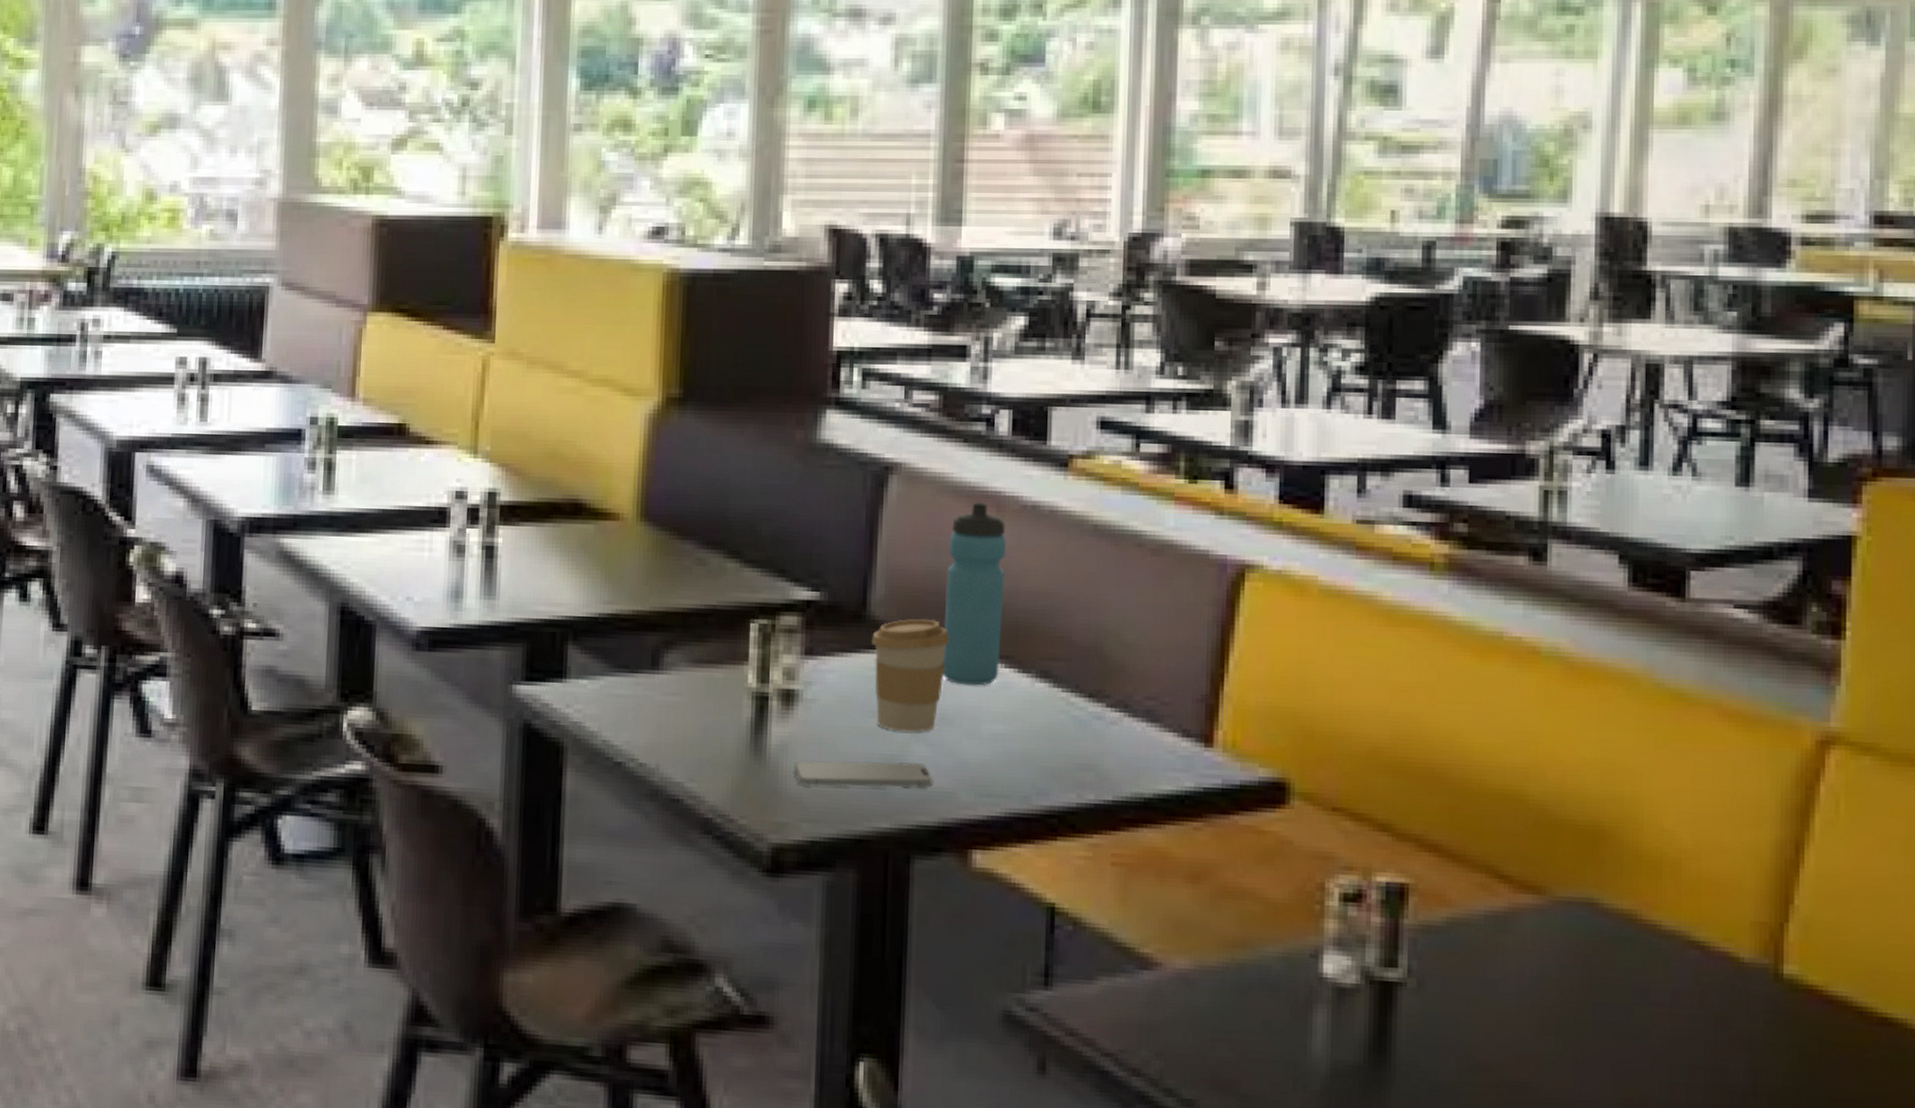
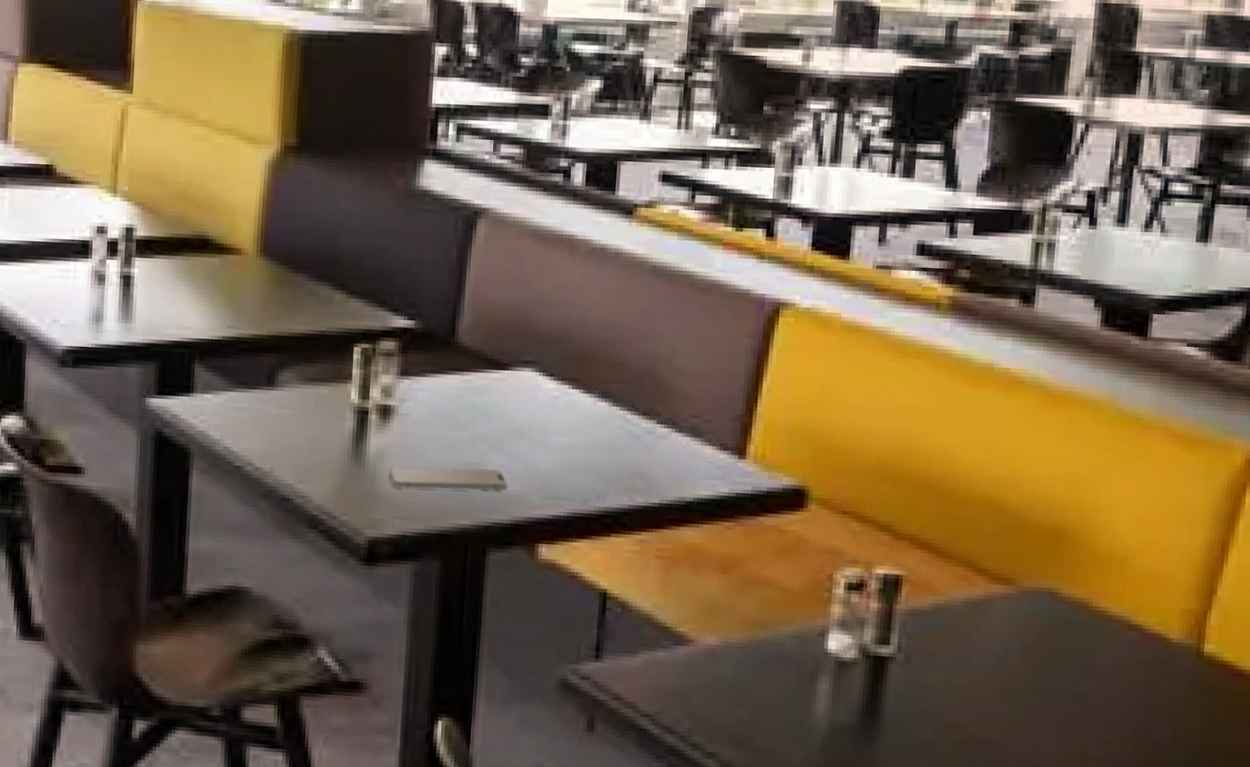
coffee cup: present [872,618,950,733] -> none [458,345,526,444]
water bottle: present [942,502,1007,686] -> none [519,244,578,404]

